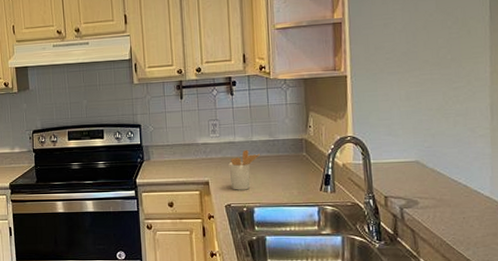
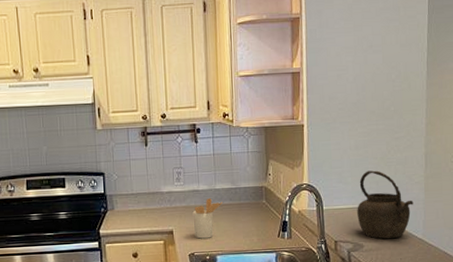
kettle: none [410,122,478,196] -> present [357,170,414,239]

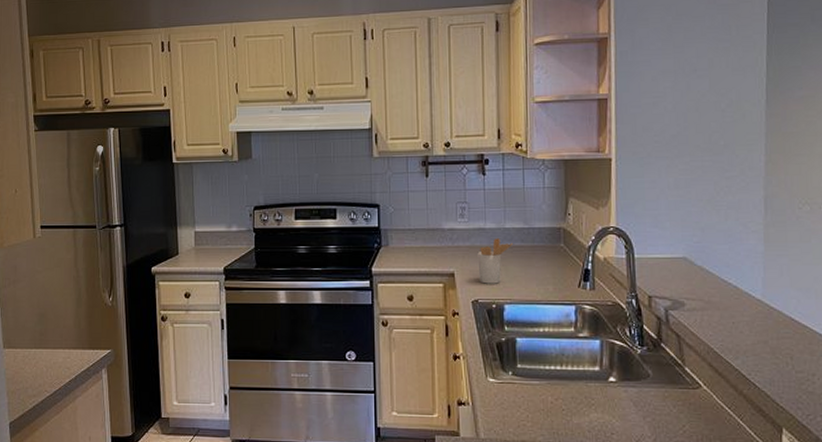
kettle: present [357,170,414,239] -> none [677,214,750,298]

